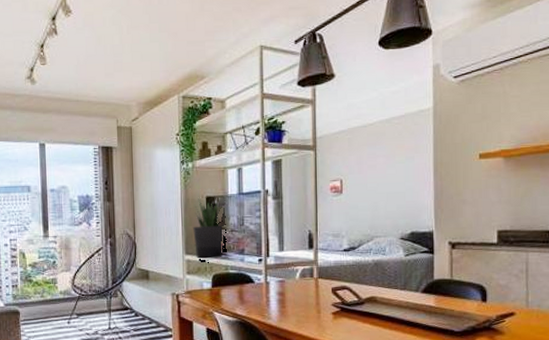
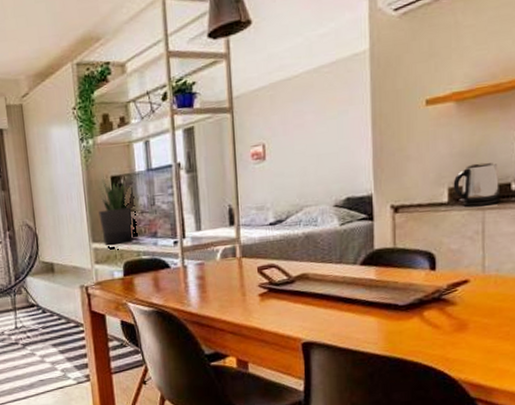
kettle: none [501,211,541,249] -> present [453,162,501,207]

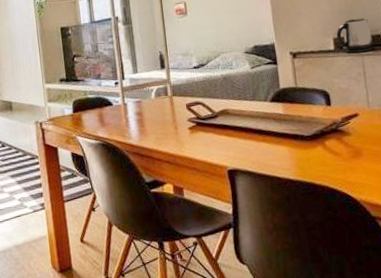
planter: present [98,179,134,246] -> none [50,30,82,86]

